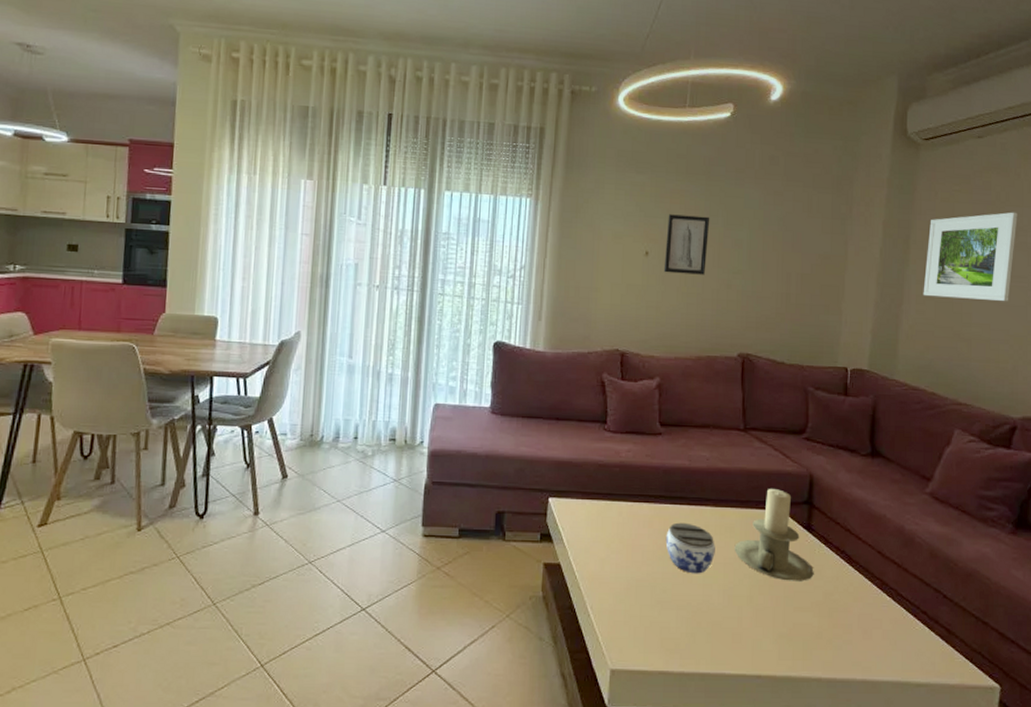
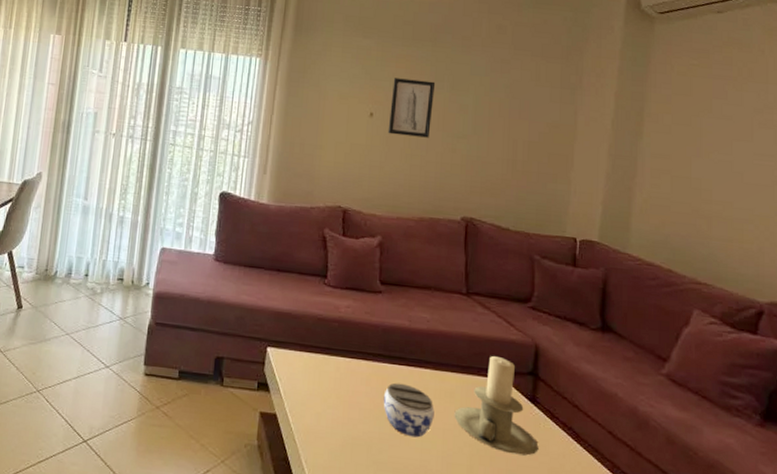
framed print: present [923,212,1018,302] -> none [658,88,762,181]

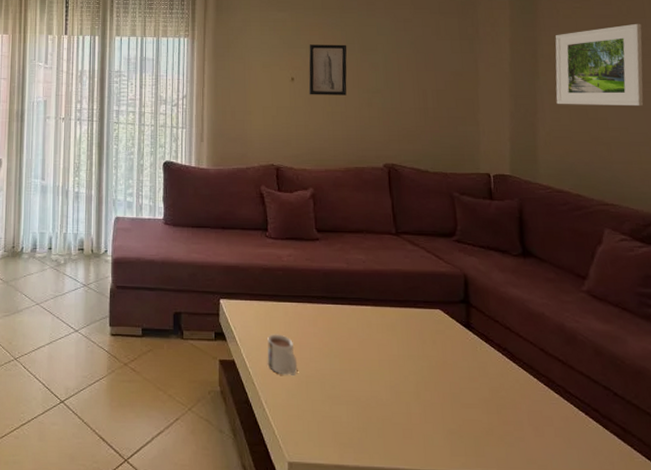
mug: none [311,389,344,436] -> present [267,334,298,375]
jar: present [383,382,434,438] -> none [330,321,379,371]
candle holder: present [454,356,539,456] -> none [397,289,478,378]
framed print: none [658,88,762,181] -> present [555,23,644,107]

